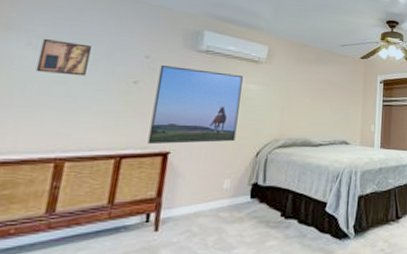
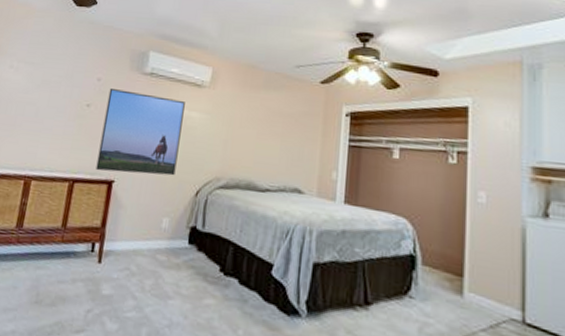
wall art: present [36,38,91,76] -> none [15,61,55,98]

